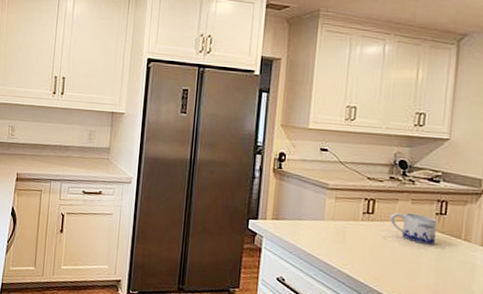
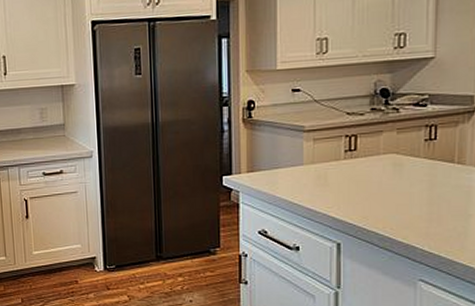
mug: present [389,212,437,245] -> none [374,143,427,174]

